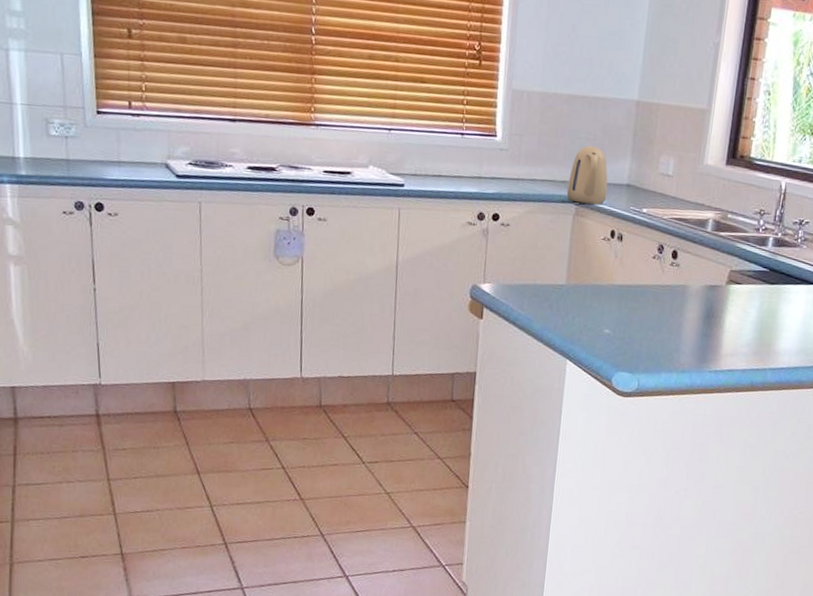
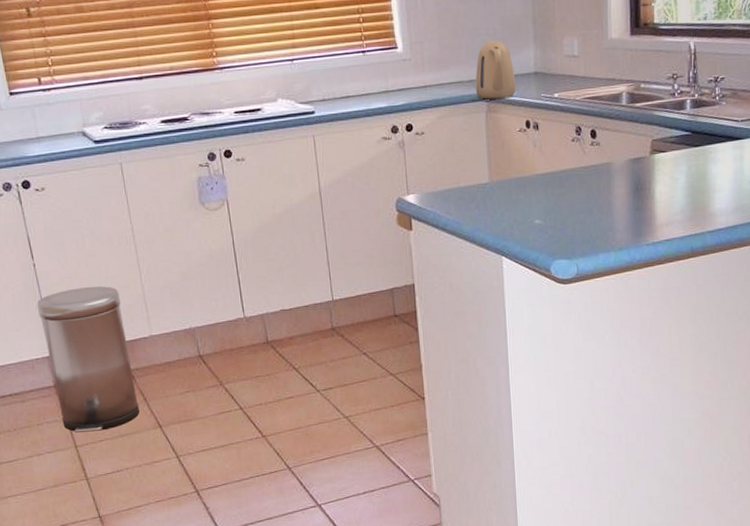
pedal bin: none [90,320,180,468] -> present [36,286,140,434]

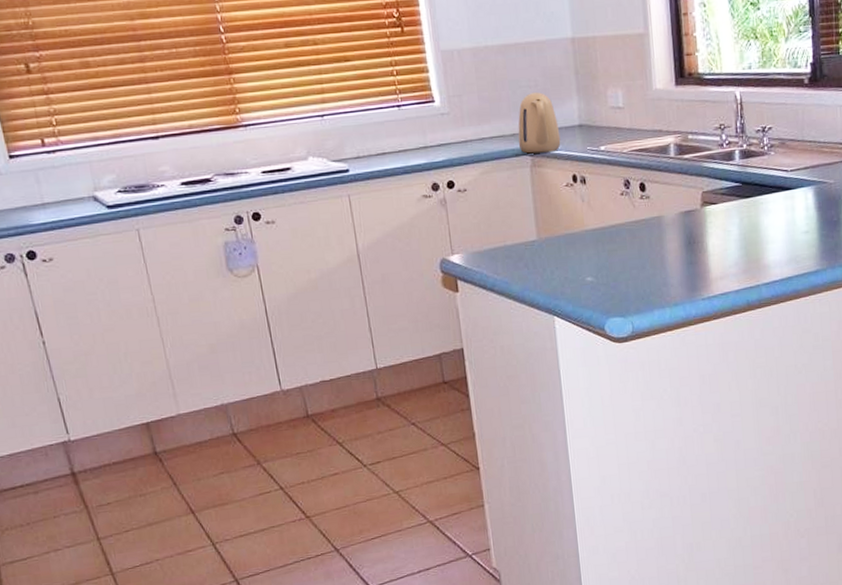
pedal bin: present [36,286,140,434] -> none [48,362,169,525]

